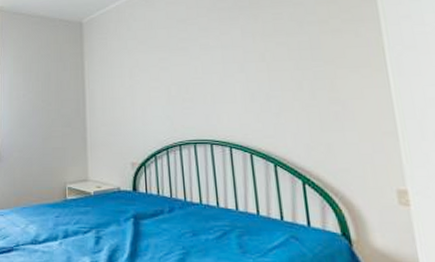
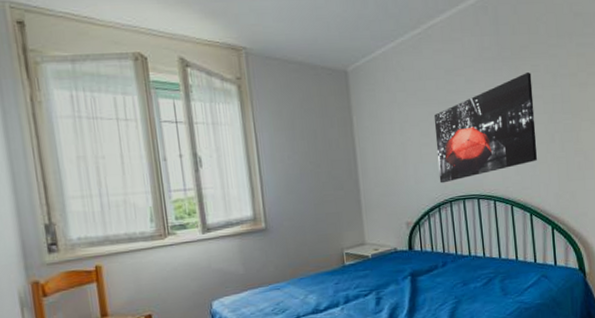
wall art: none [164,20,281,126] -> present [433,72,537,184]

